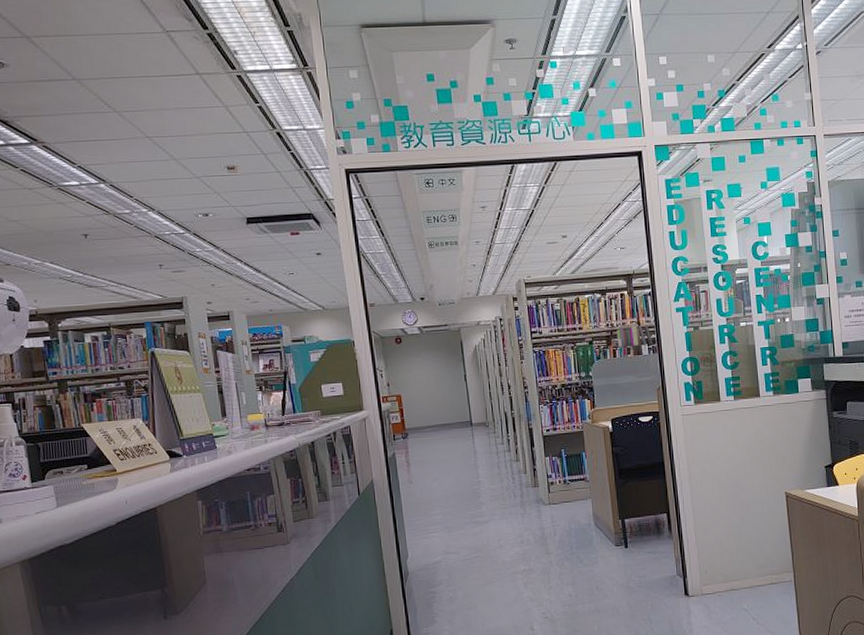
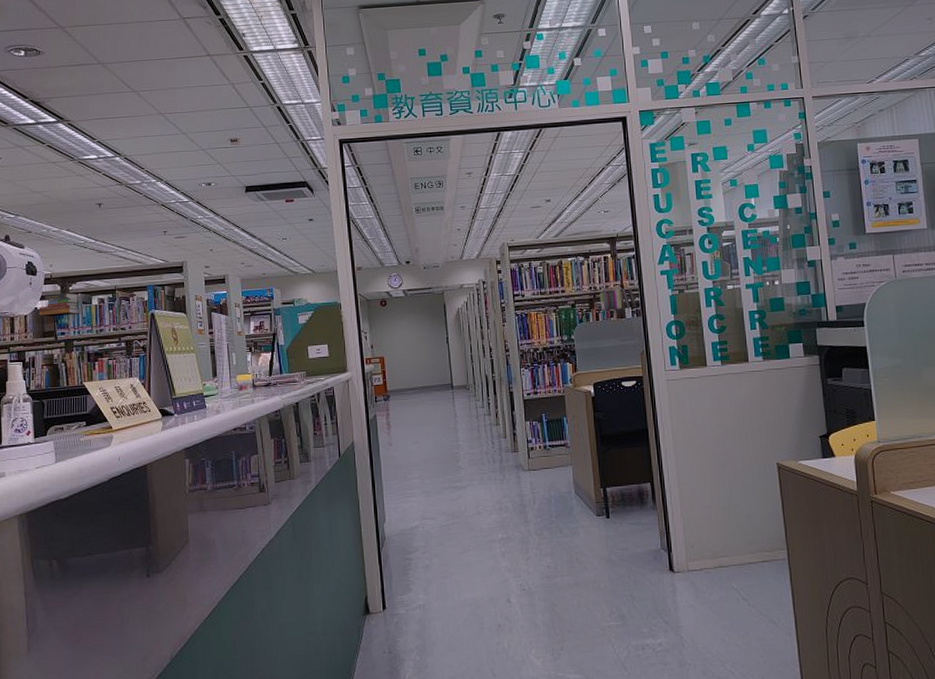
books: none [25,330,74,356] -> present [39,293,82,317]

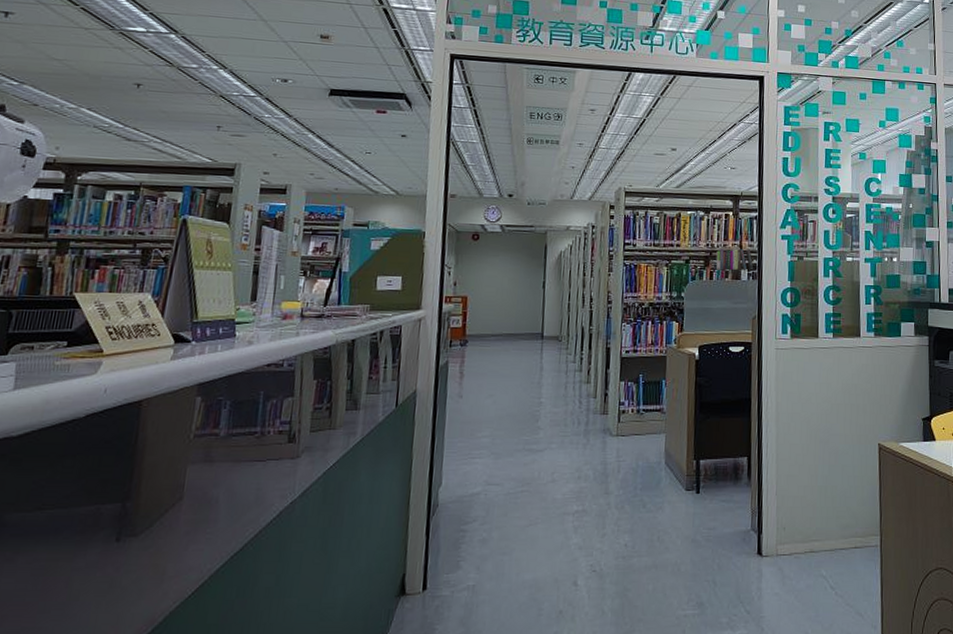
books: present [39,293,82,317] -> none [28,182,89,211]

